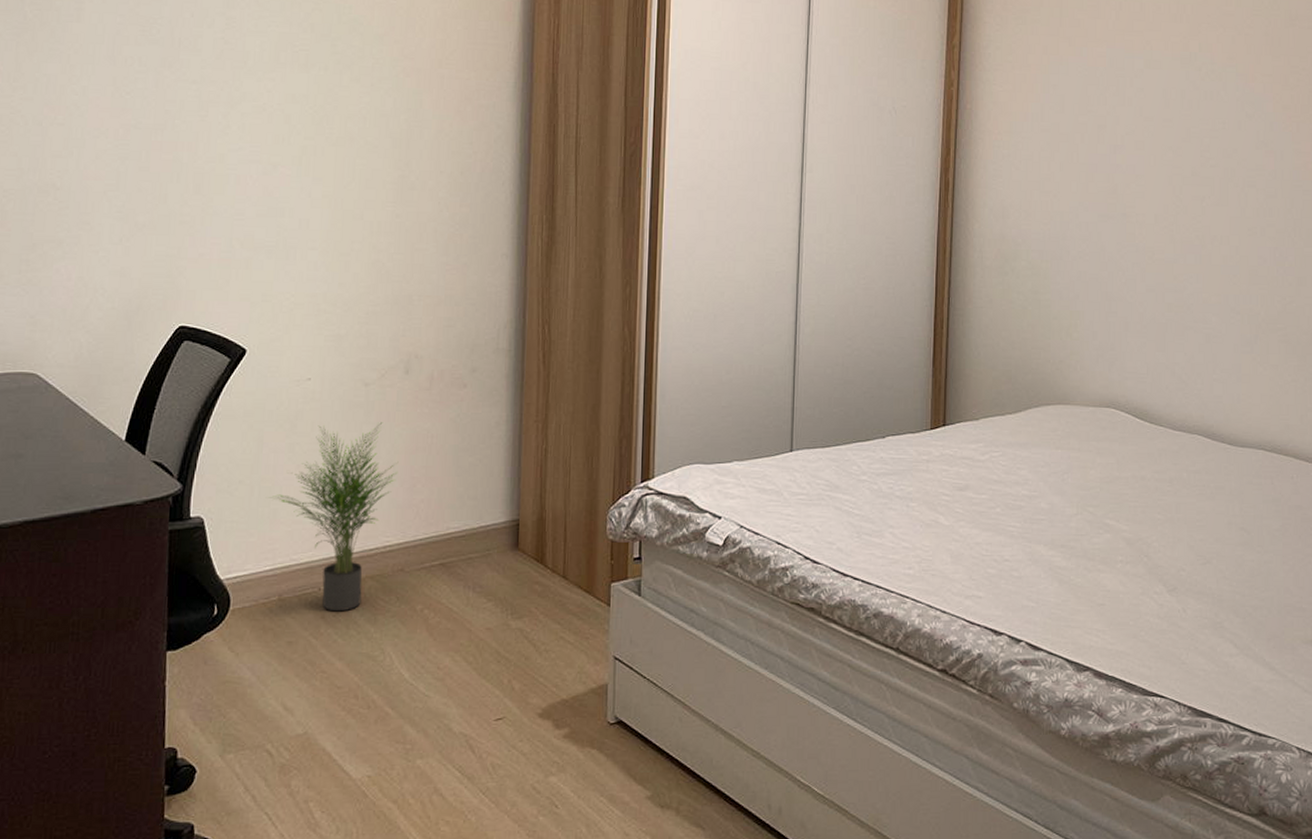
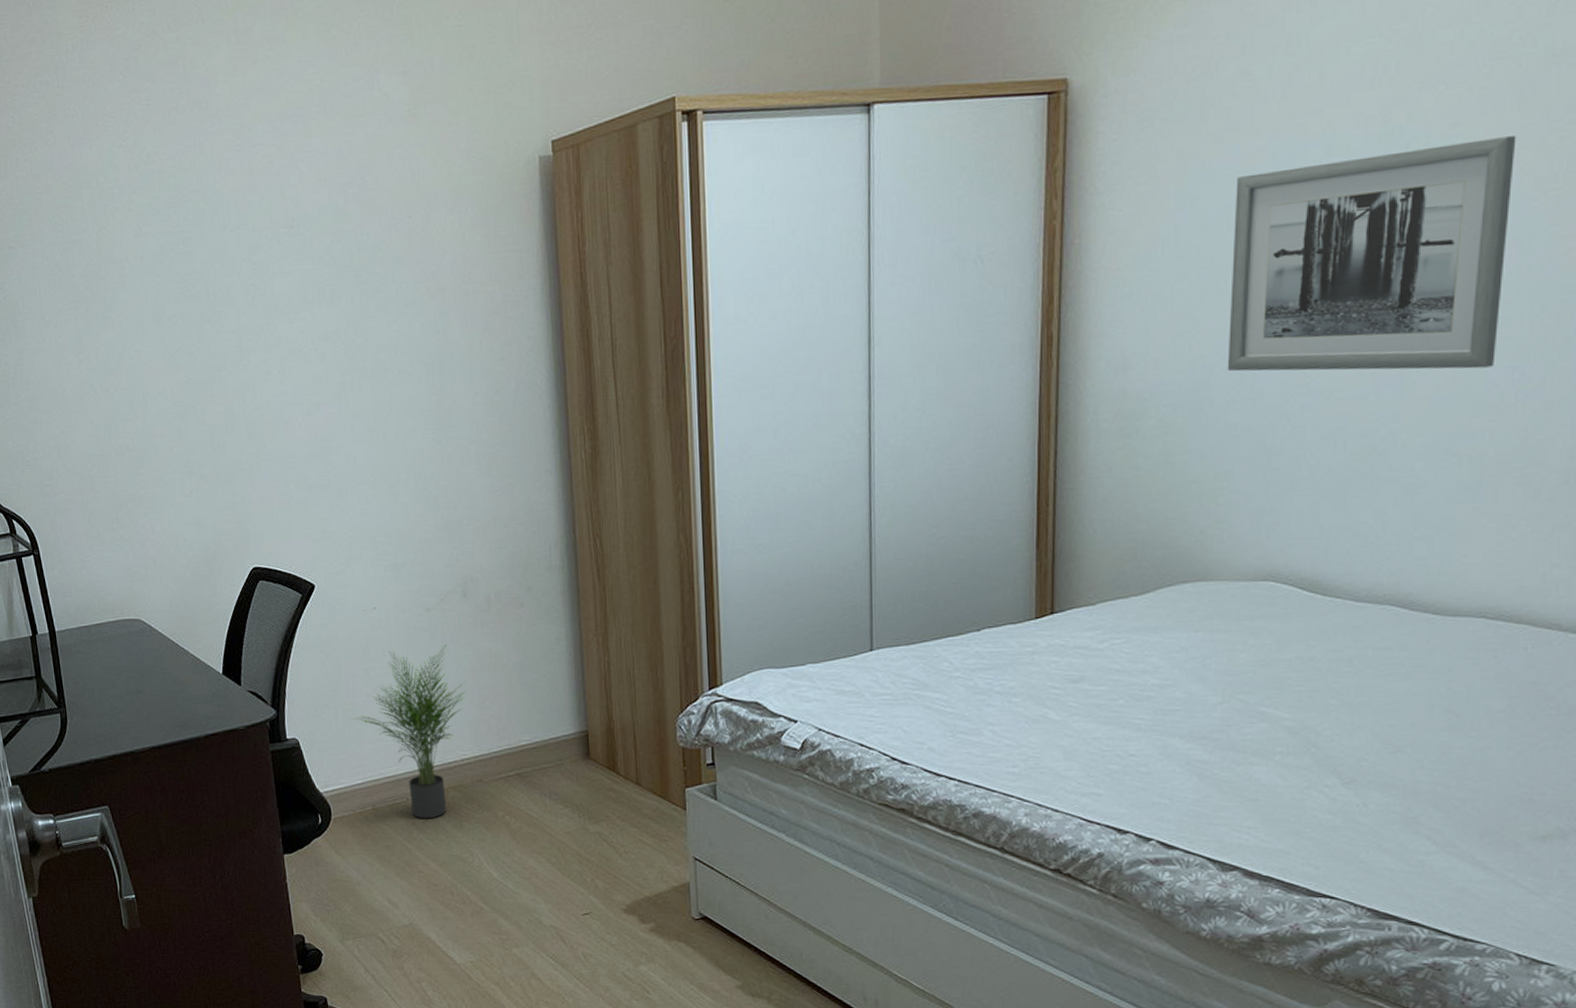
wall art: none [1079,72,1270,246] -> present [1227,136,1517,372]

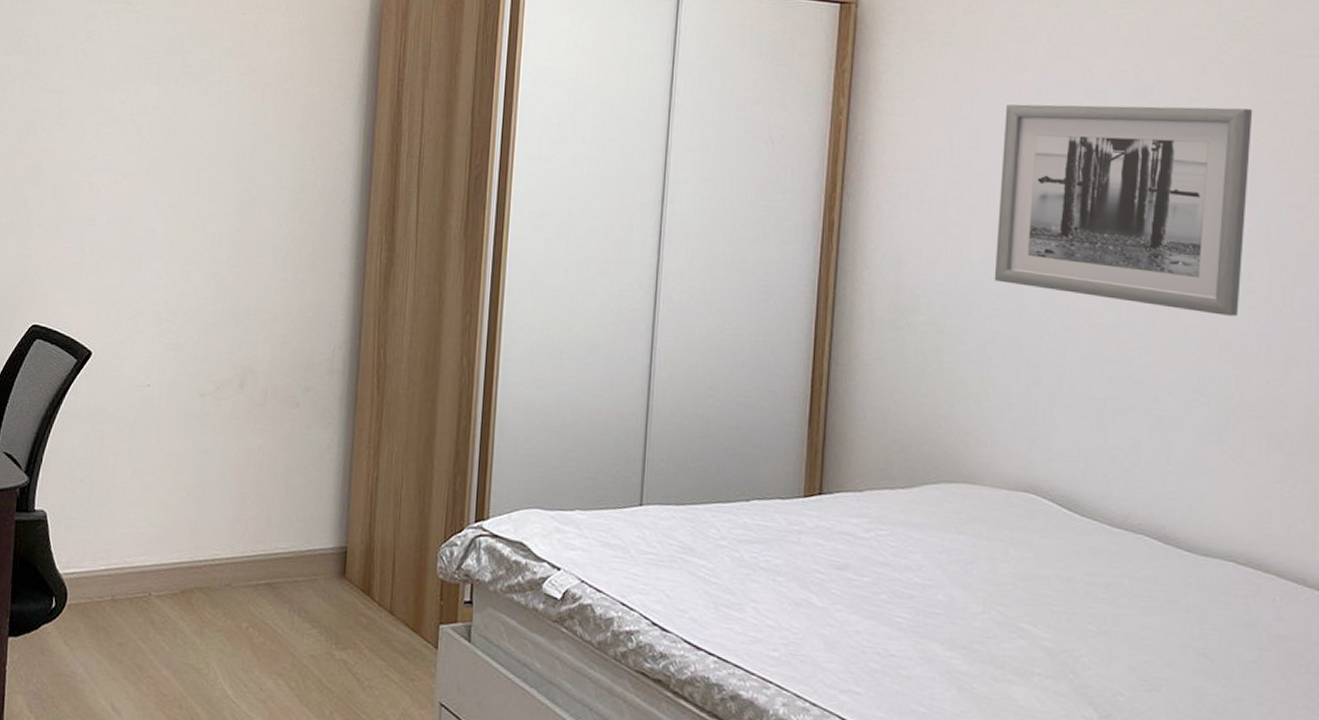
potted plant: present [352,644,467,819] -> none [106,432,230,620]

